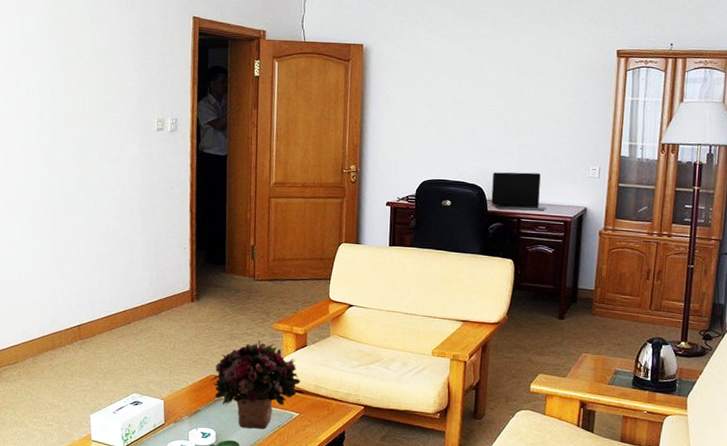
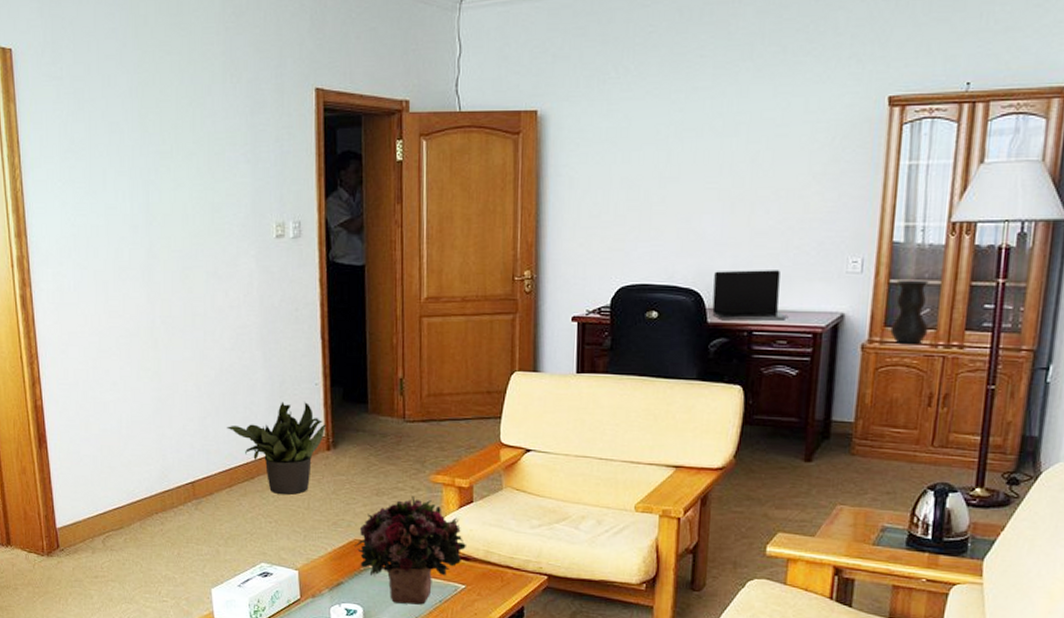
potted plant: none [109,261,191,337] -> present [226,401,326,495]
vase: none [619,184,647,233] -> present [890,280,929,345]

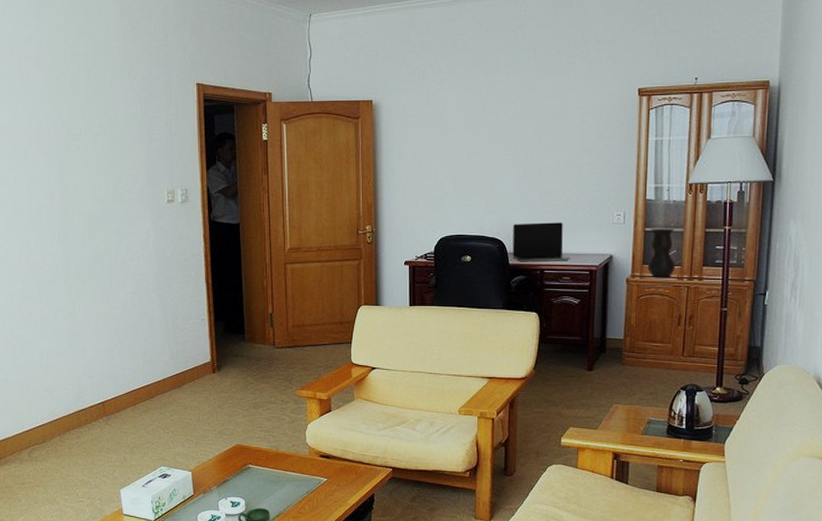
potted plant: present [226,401,326,495] -> none [130,333,211,410]
bouquet: present [353,495,466,605] -> none [236,407,327,496]

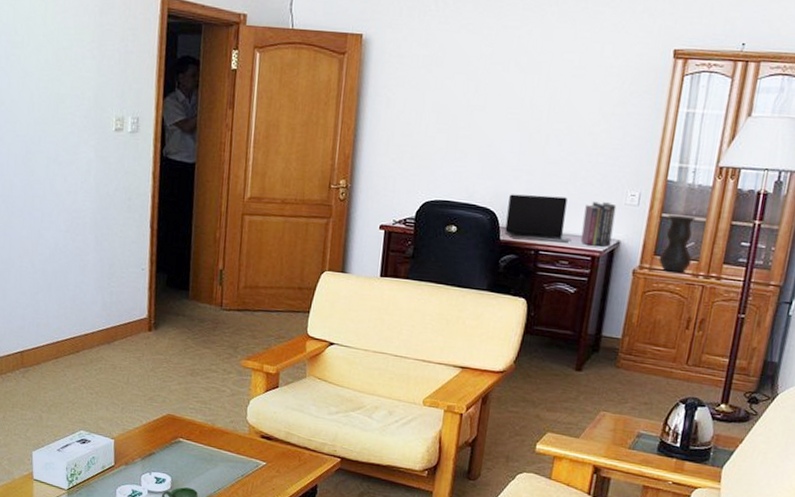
books: none [578,223,606,261] -> present [580,201,617,247]

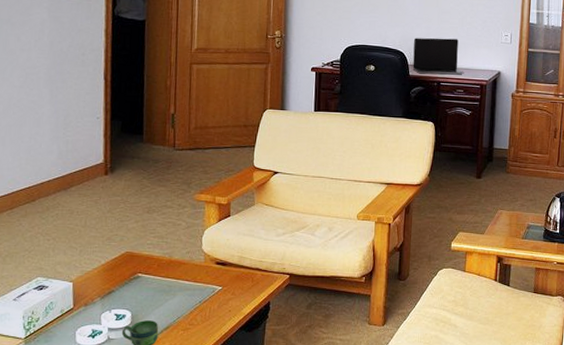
books: present [580,201,617,247] -> none [471,41,495,77]
vase: present [659,215,696,274] -> none [530,49,553,95]

